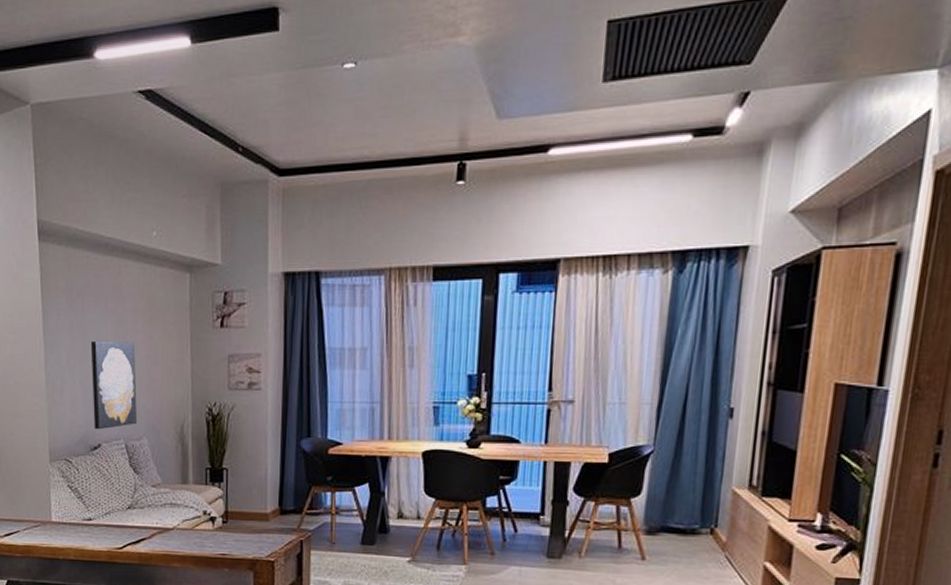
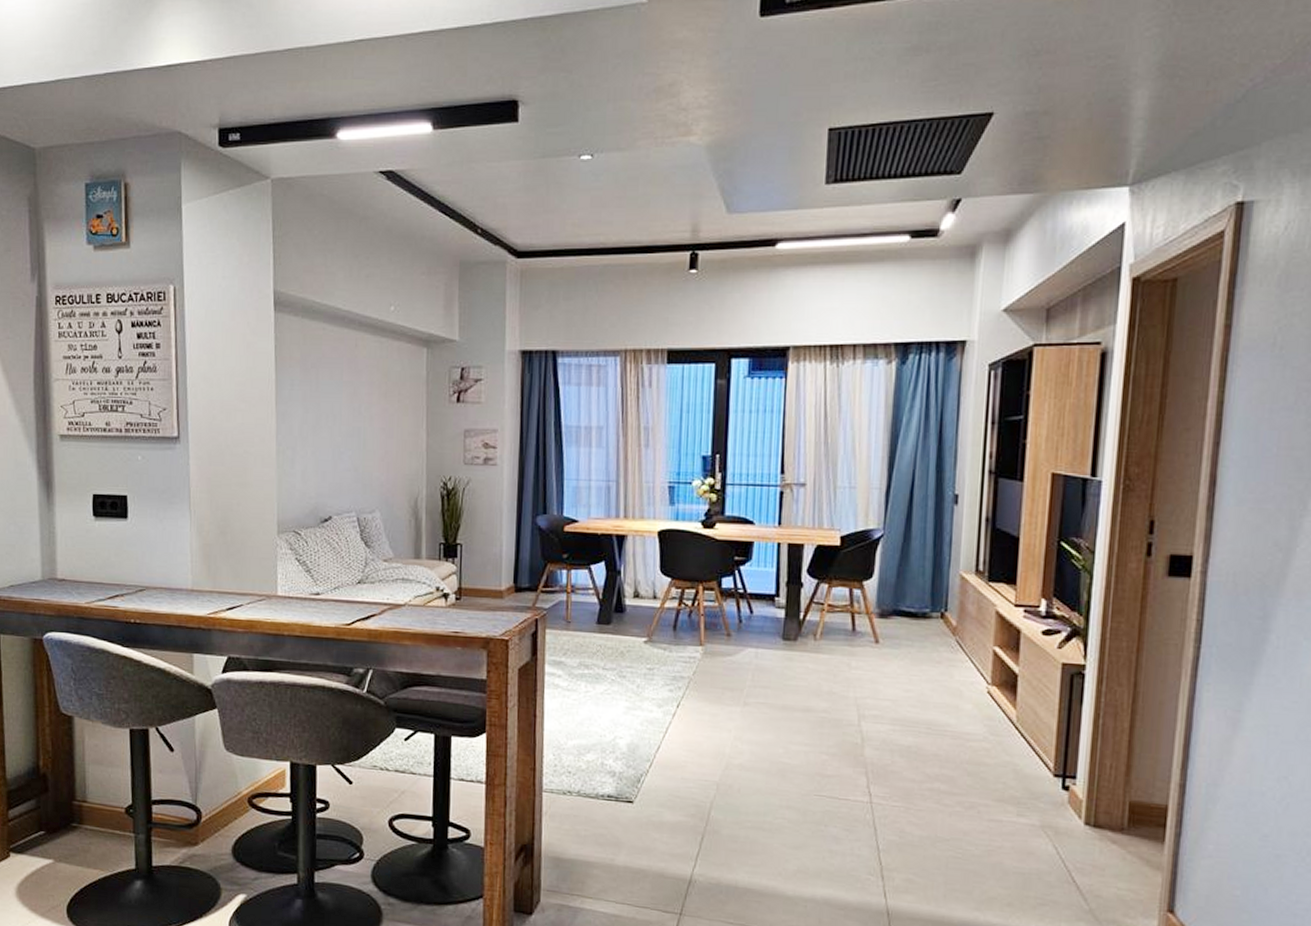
wall art: present [90,340,137,430] -> none [324,411,370,502]

